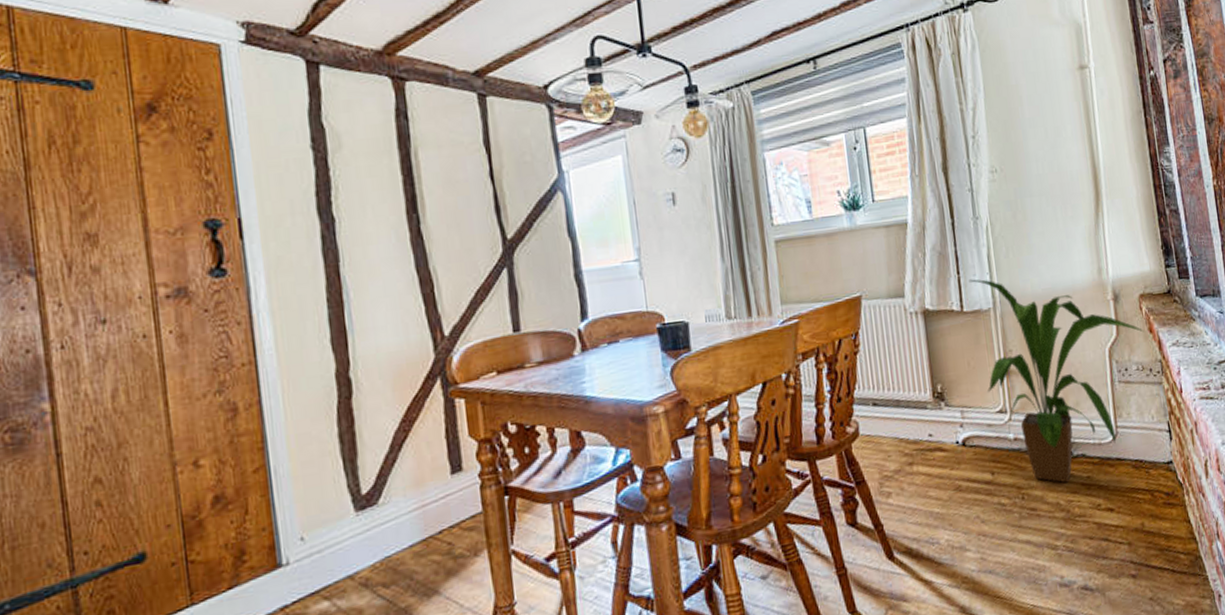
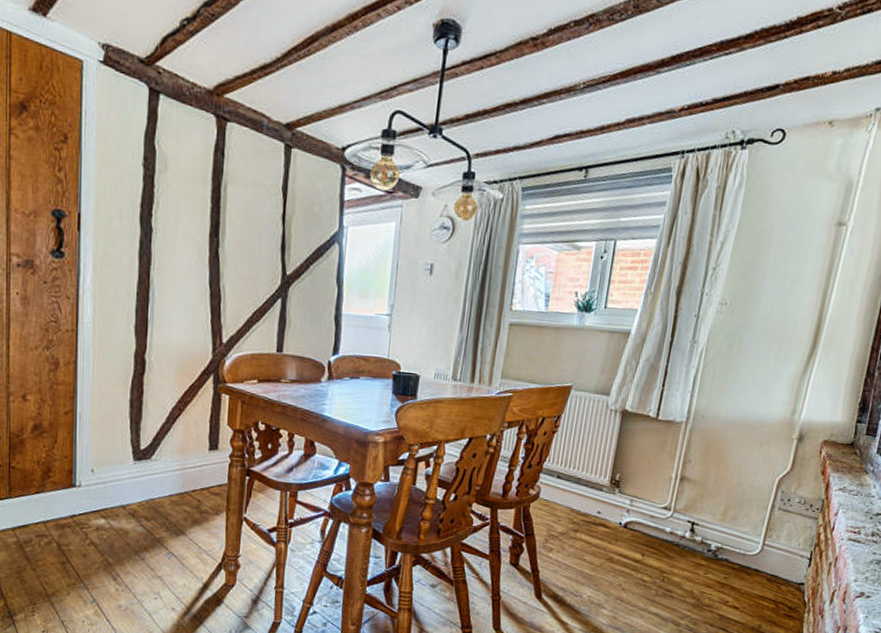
house plant: present [969,279,1144,483] -> none [659,393,817,578]

